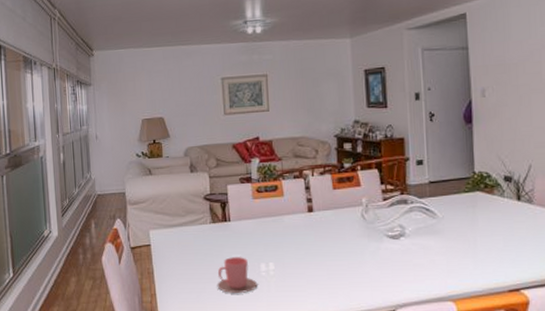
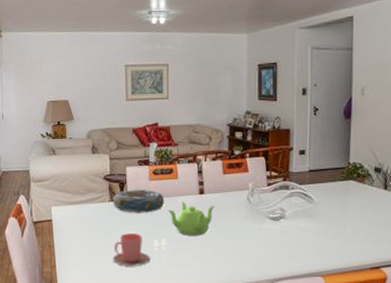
decorative bowl: none [214,208,271,236] -> present [113,189,165,214]
teapot: none [274,221,327,258] -> present [167,201,216,236]

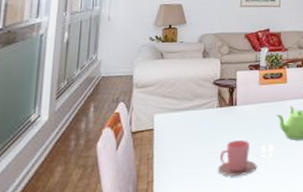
decorative bowl: present [113,189,165,214] -> none [221,93,274,120]

